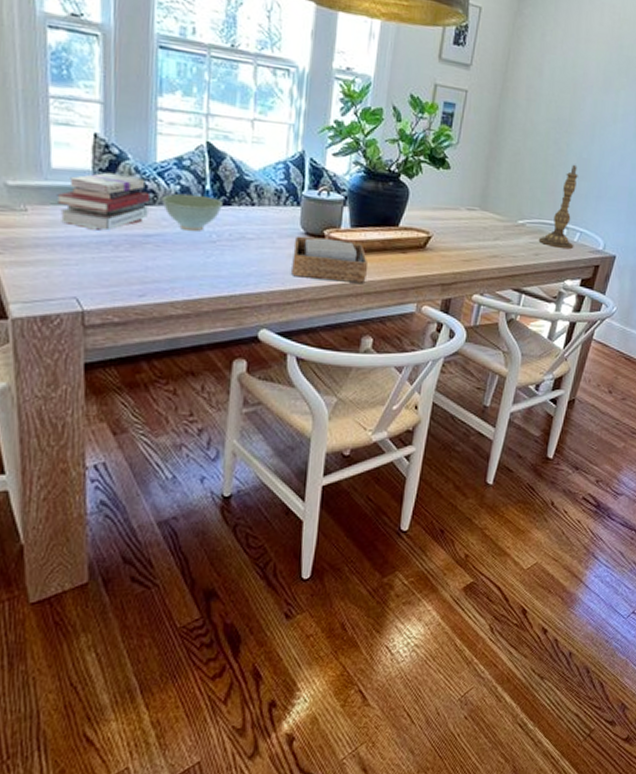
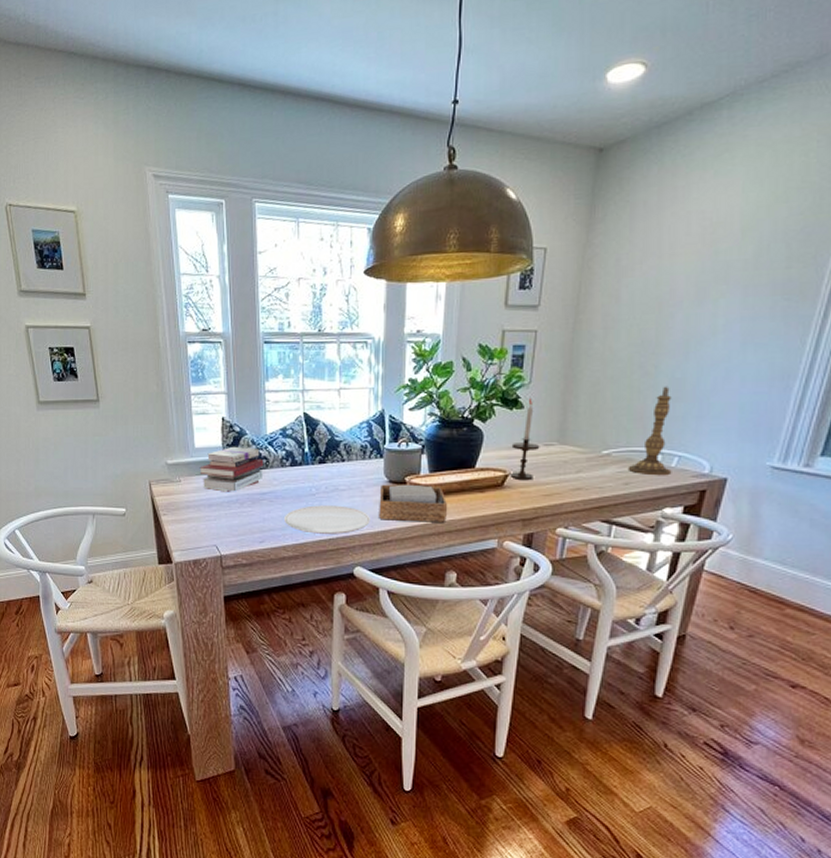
bowl: present [162,193,223,232] -> none [272,457,319,488]
plate: none [172,254,281,291] -> present [283,505,370,534]
candlestick: none [433,159,463,244] -> present [511,398,540,481]

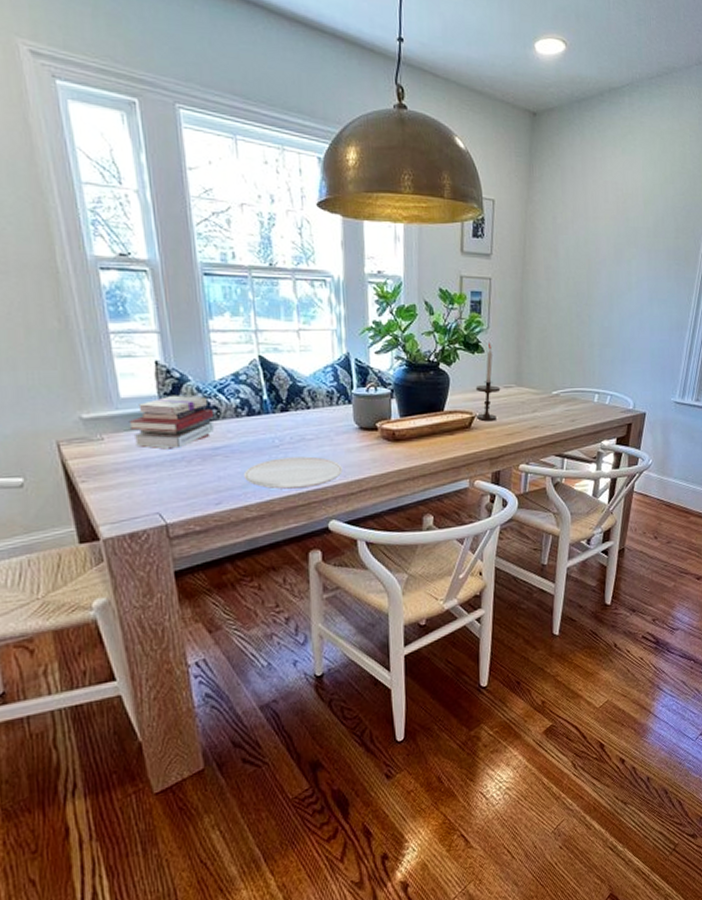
napkin holder: present [379,484,447,522] -> none [350,430,420,469]
candlestick: present [628,386,671,476] -> none [573,333,605,413]

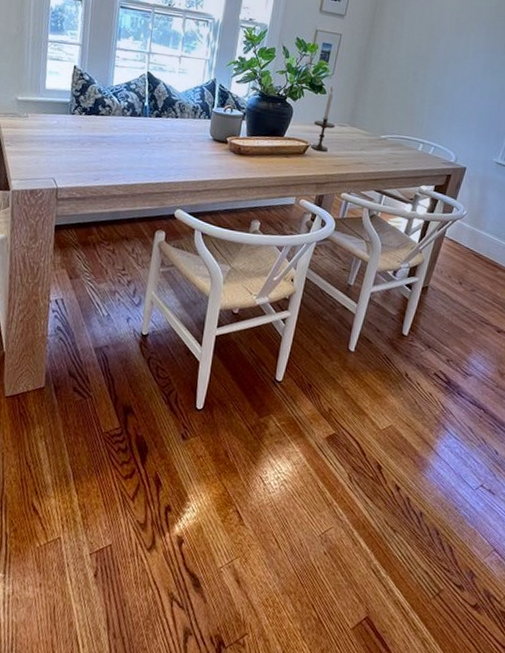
books: present [128,394,214,450] -> none [46,92,108,133]
plate: present [243,456,343,490] -> none [118,152,194,180]

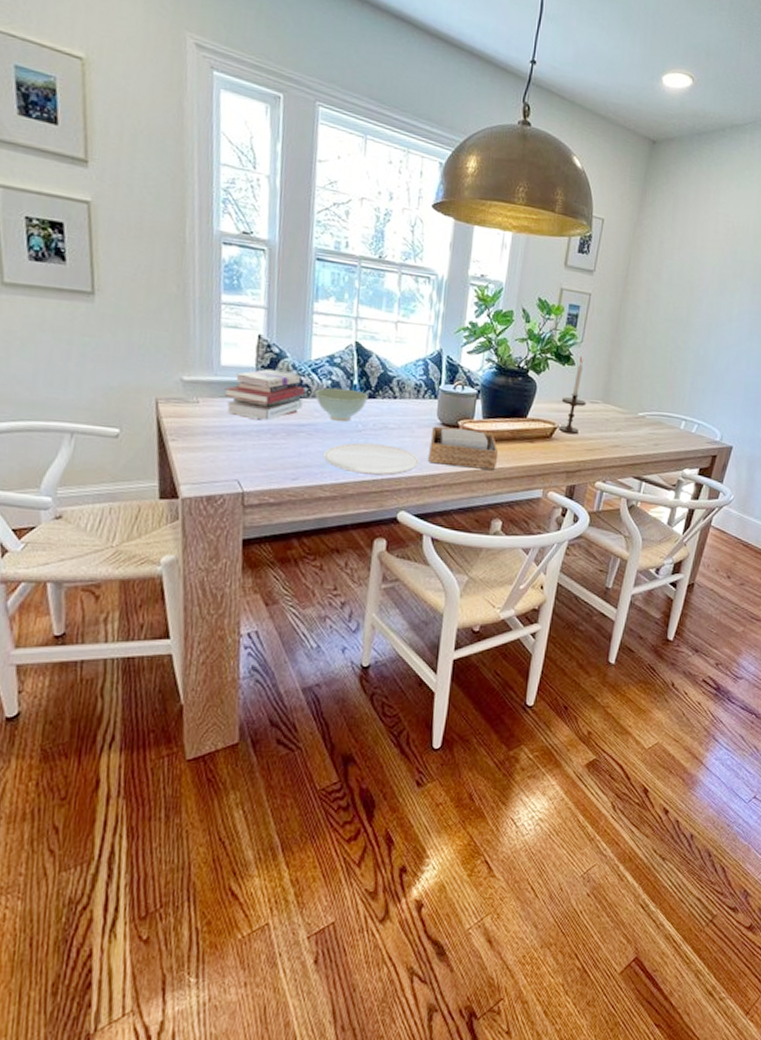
books: none [46,92,108,133] -> present [224,368,305,421]
bowl: none [114,108,156,136] -> present [315,387,368,422]
plate: none [118,152,194,180] -> present [322,442,419,476]
napkin holder: none [201,141,259,179] -> present [428,426,498,470]

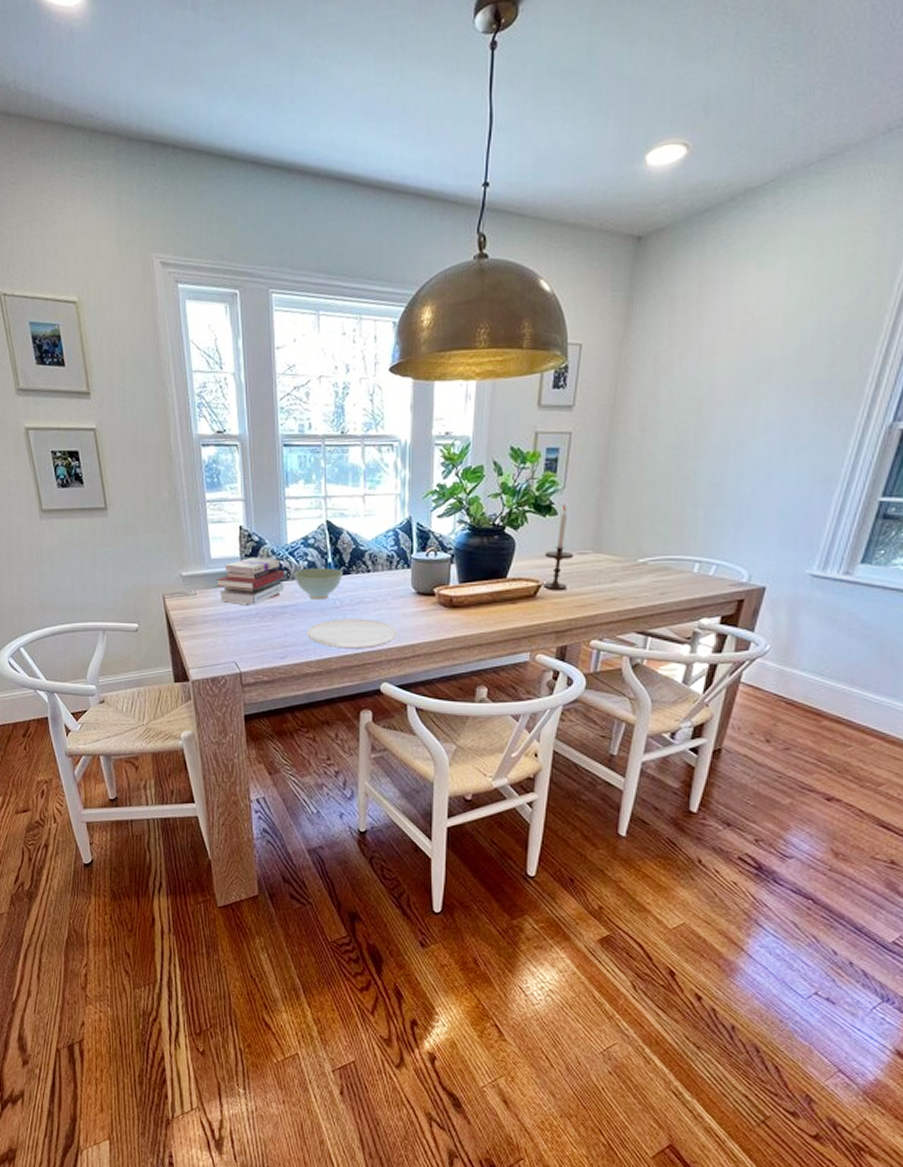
napkin holder: present [428,426,498,470] -> none [406,595,477,635]

